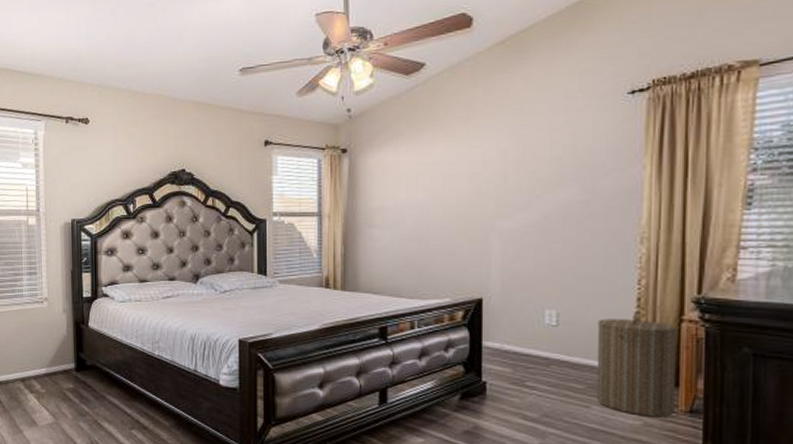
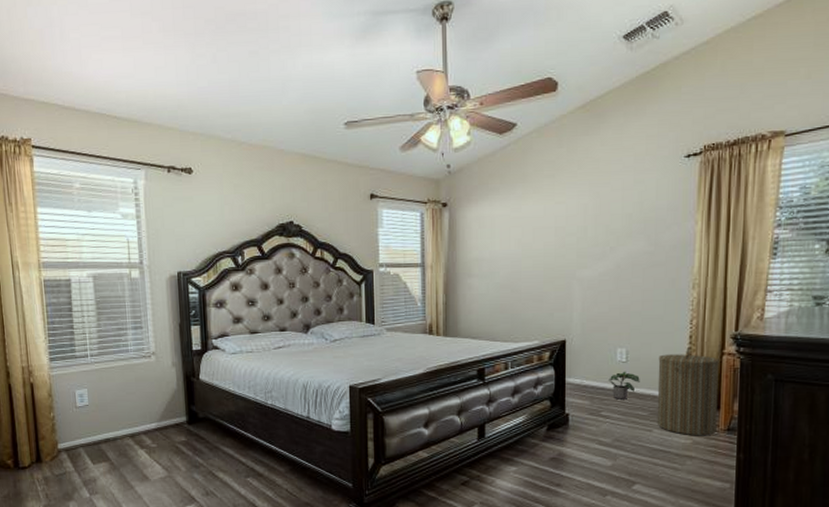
potted plant: none [535,336,574,369] -> present [609,371,640,400]

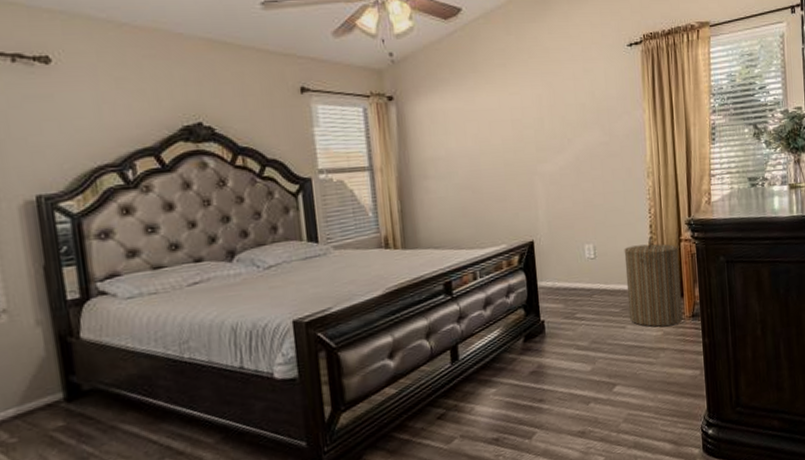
potted plant: present [609,371,640,400] -> none [580,267,609,299]

